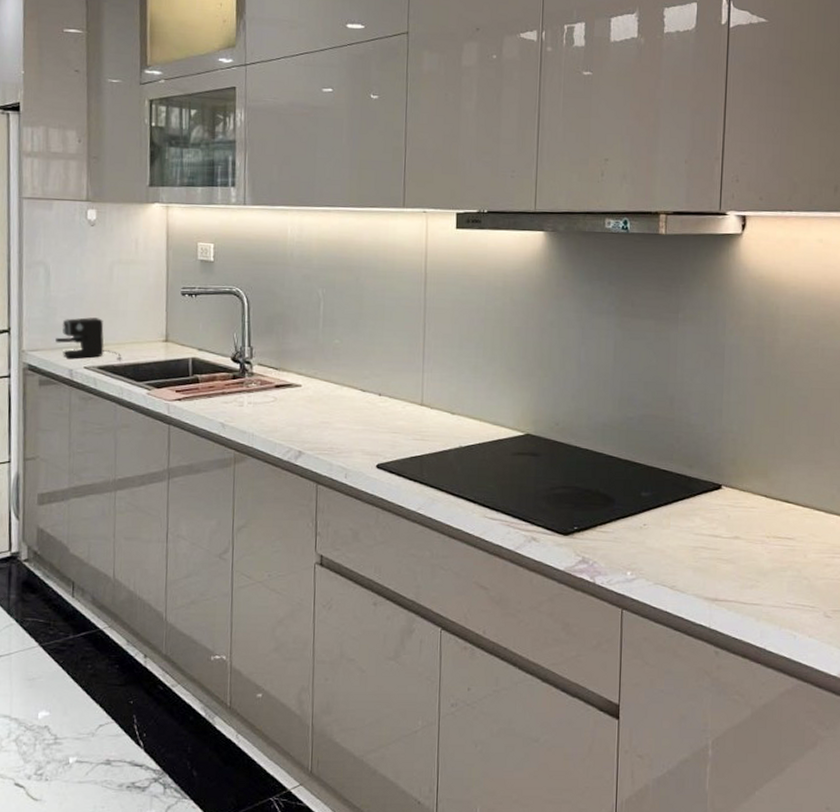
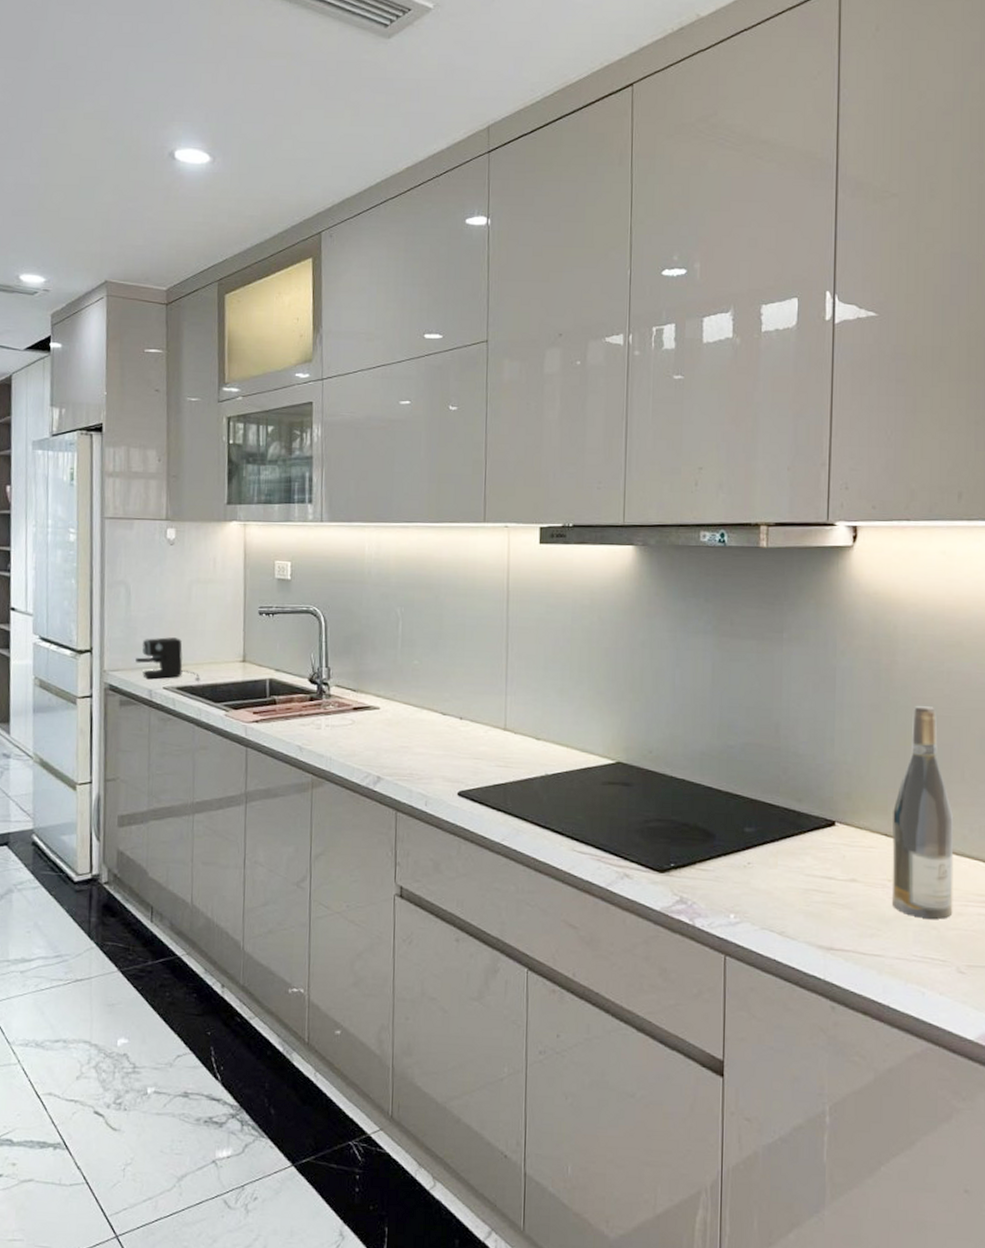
wine bottle: none [769,380,825,570] -> present [891,706,954,919]

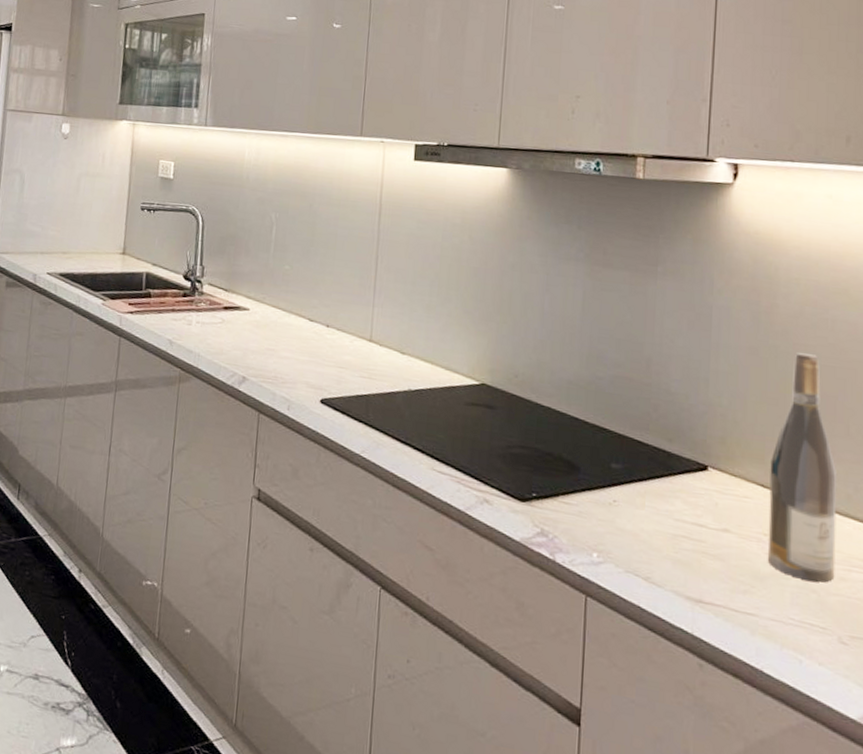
coffee maker: present [135,637,200,681] -> none [23,225,82,269]

